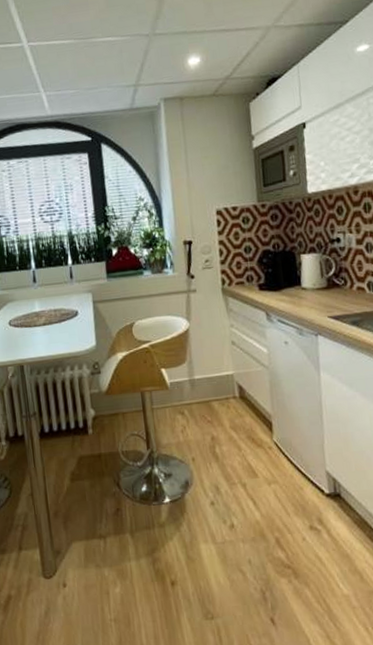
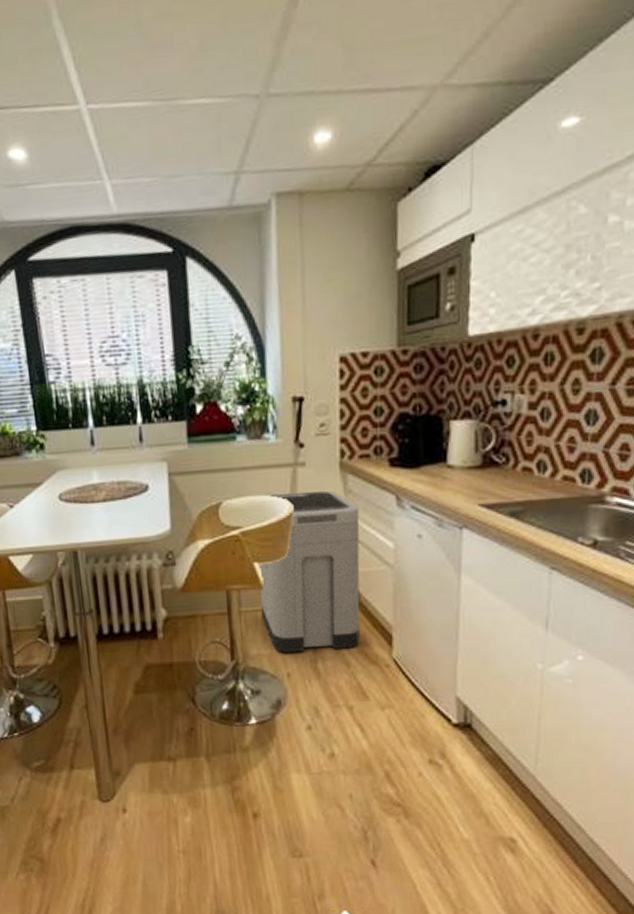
trash can: none [166,310,247,442] -> present [259,490,360,653]

